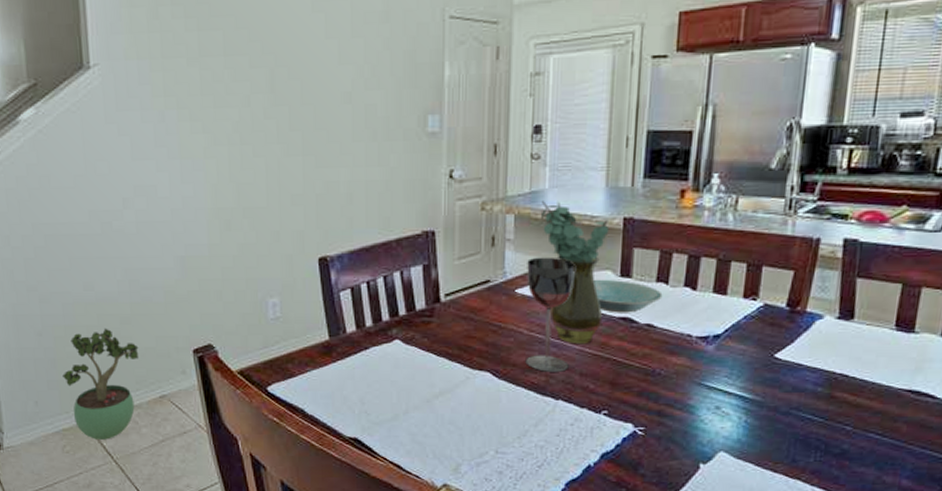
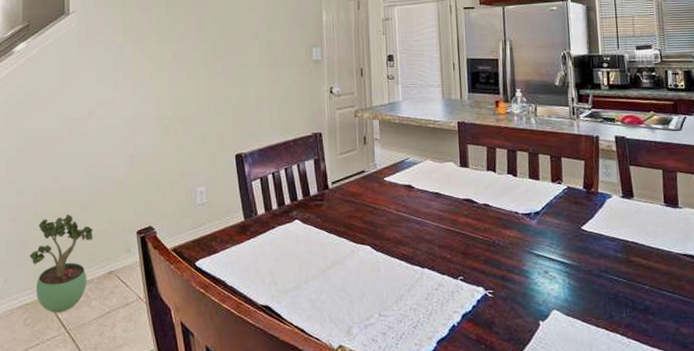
wineglass: present [525,257,575,372] -> none [391,152,430,245]
vase: present [542,201,610,344] -> none [398,110,450,221]
bowl: present [593,279,663,313] -> none [441,169,493,196]

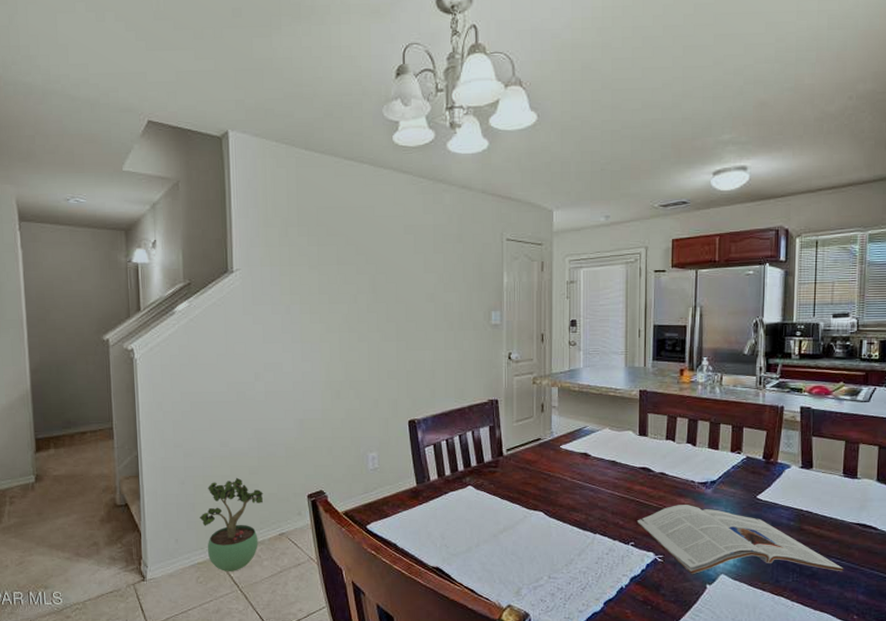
magazine: none [464,237,677,311] -> present [636,505,844,575]

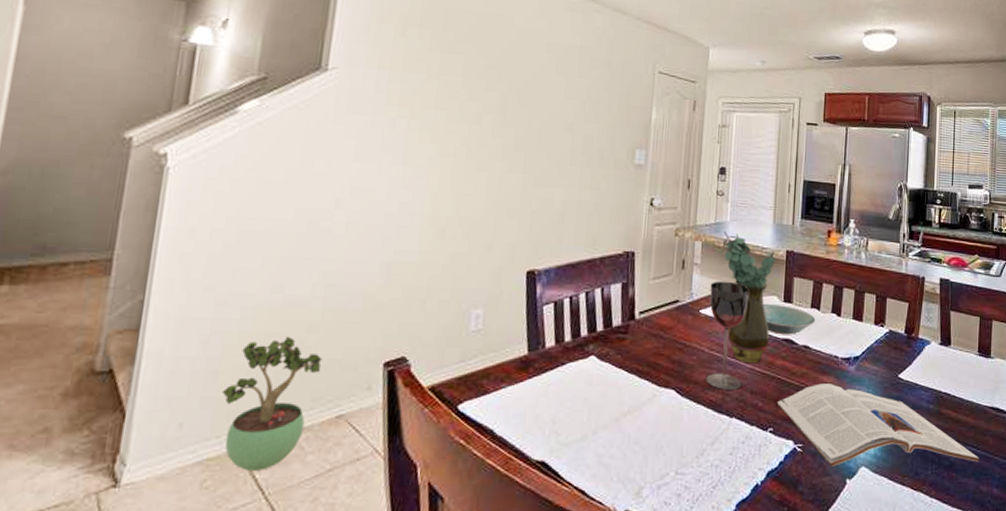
wineglass: none [569,420,605,511] -> present [705,281,749,390]
vase: none [578,377,629,489] -> present [723,232,776,363]
bowl: none [619,437,671,464] -> present [763,303,816,335]

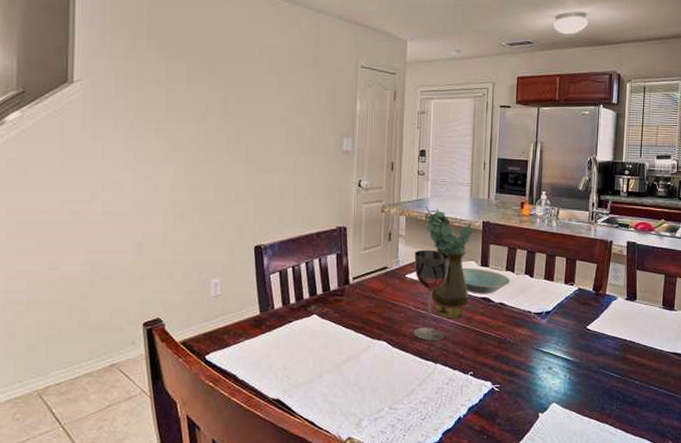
potted plant: present [222,336,323,471] -> none [20,303,94,407]
magazine: present [776,384,980,468] -> none [476,335,661,404]

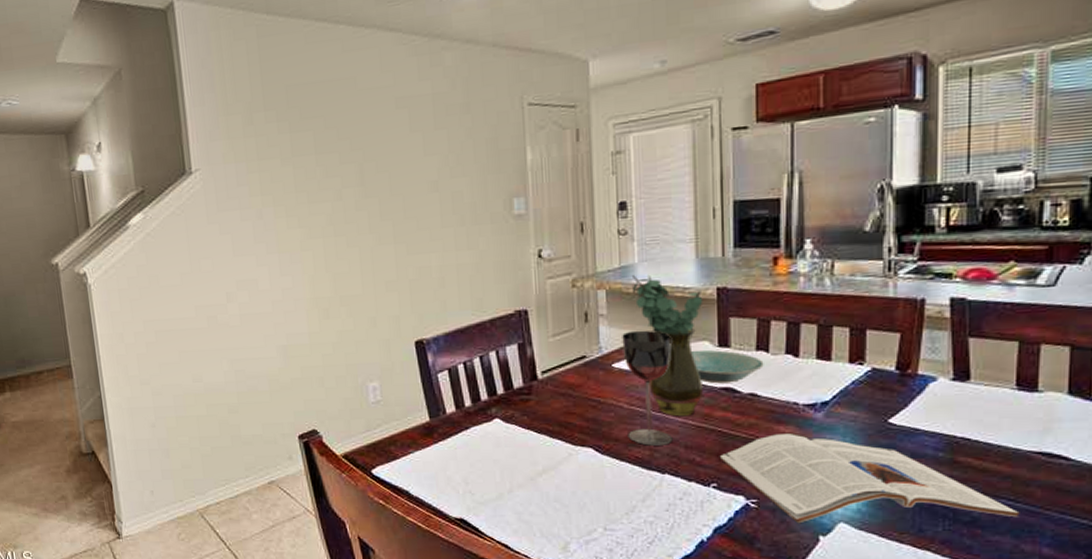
magazine: none [476,335,661,404] -> present [719,434,1020,524]

